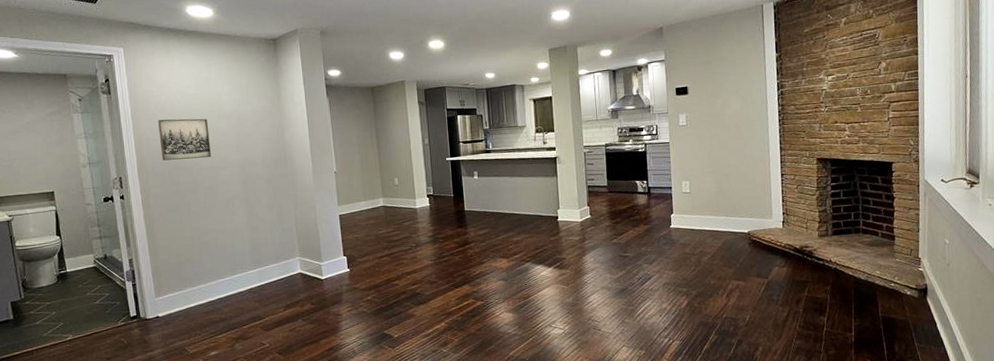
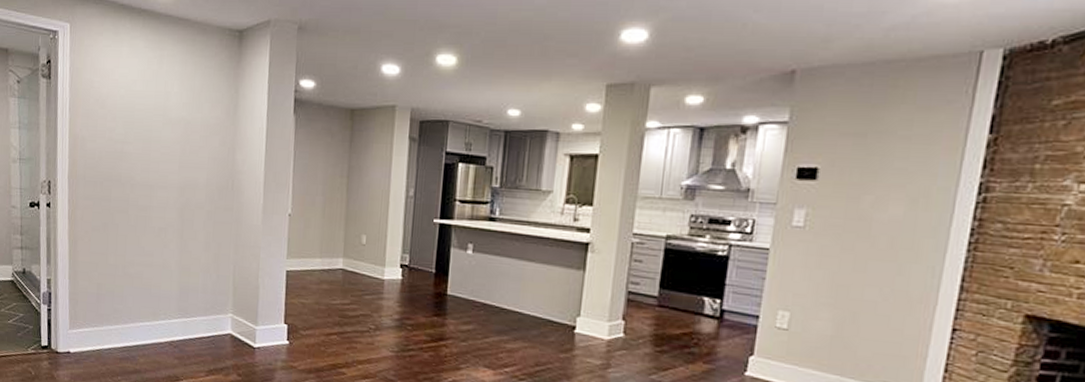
wall art: present [157,118,212,161] -> none [95,117,151,173]

